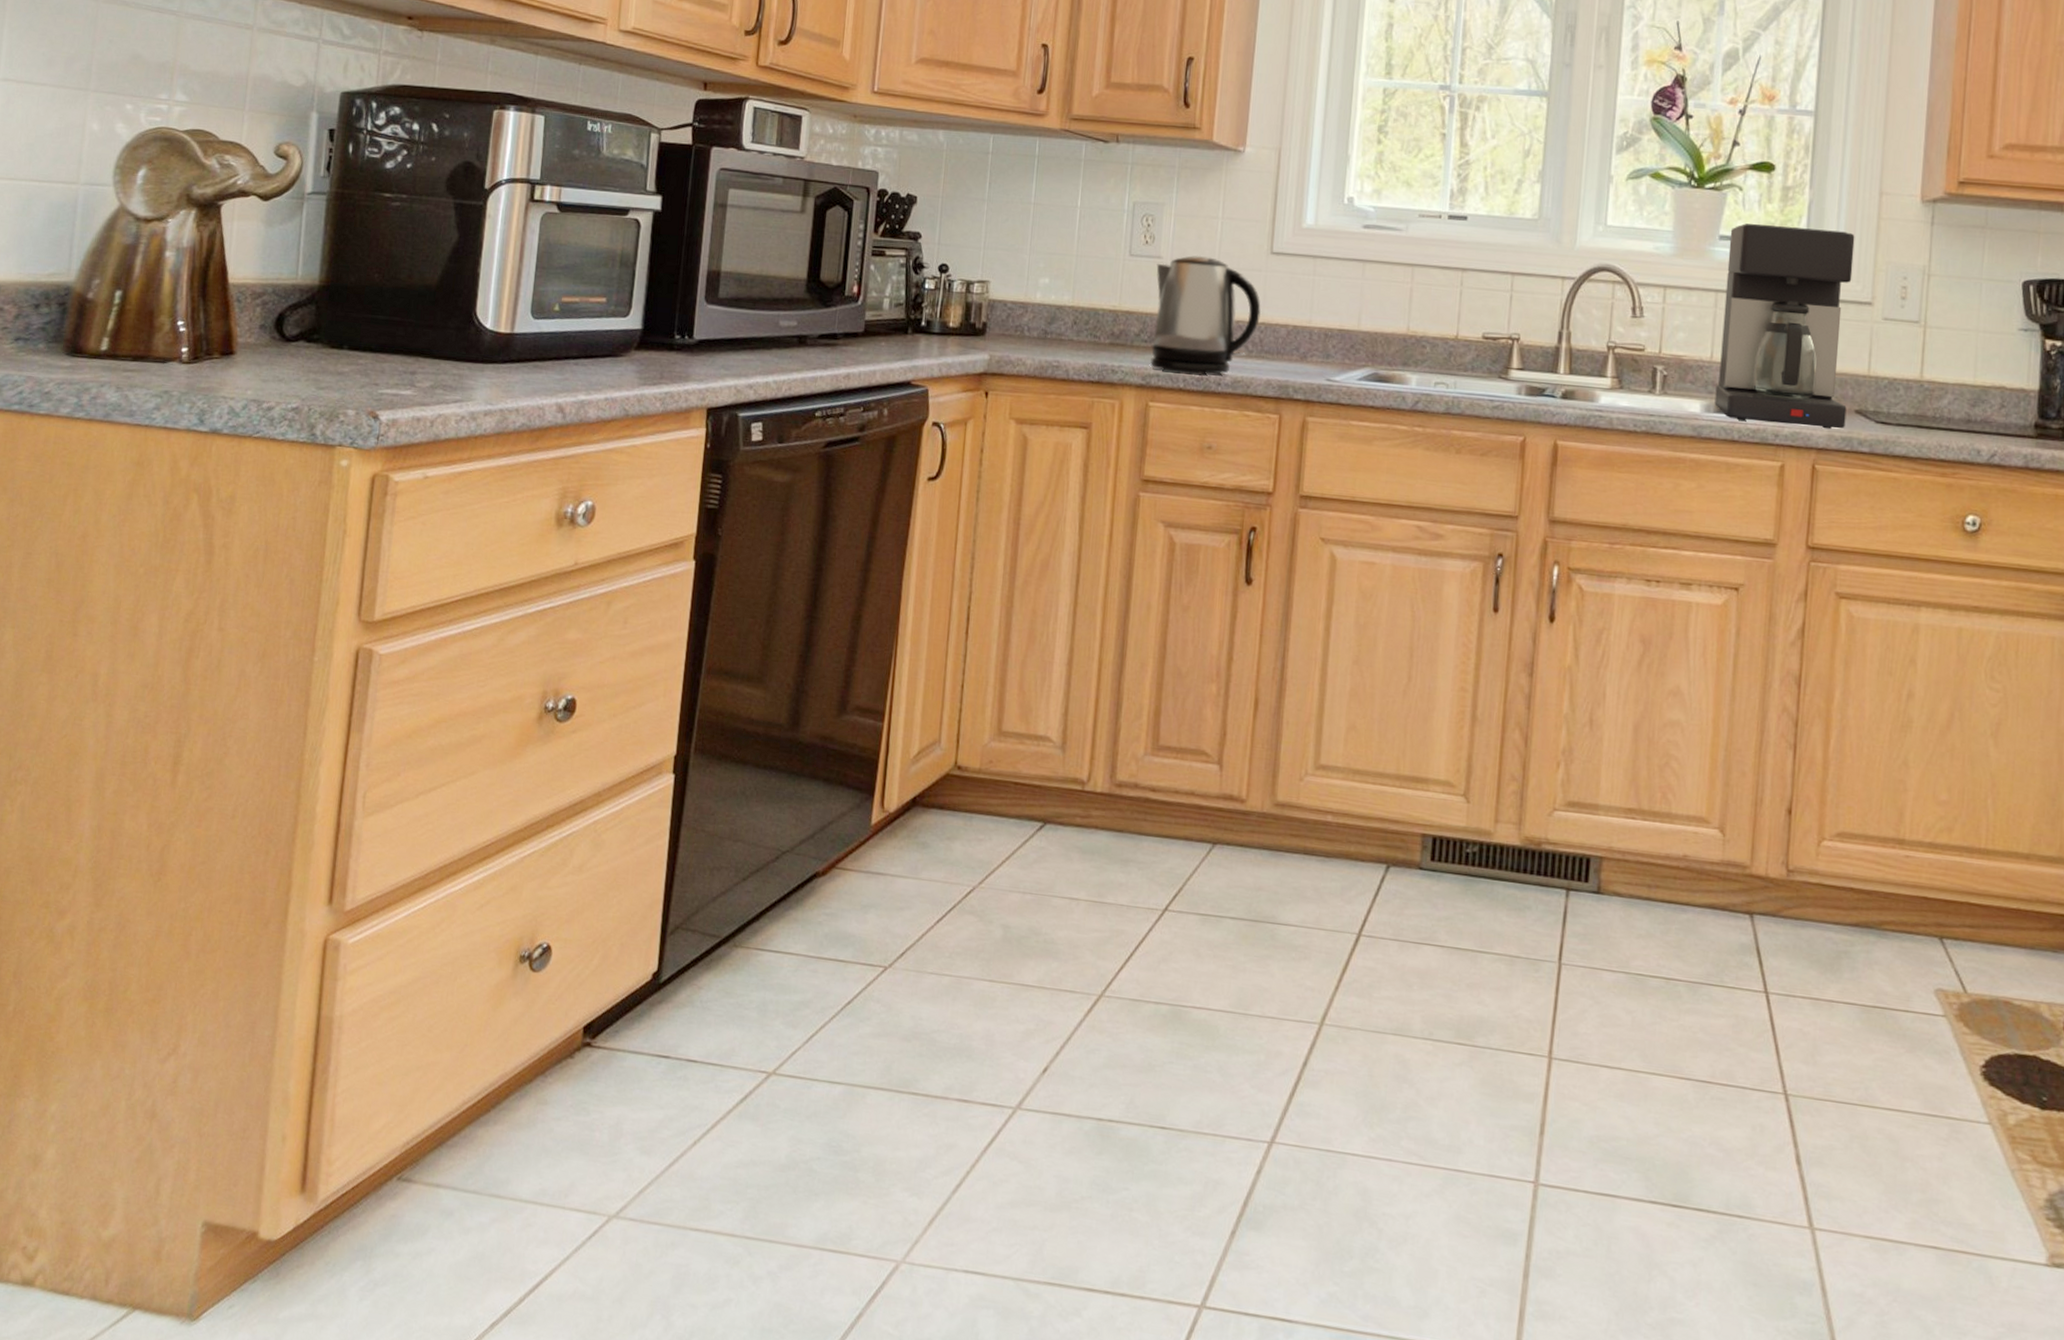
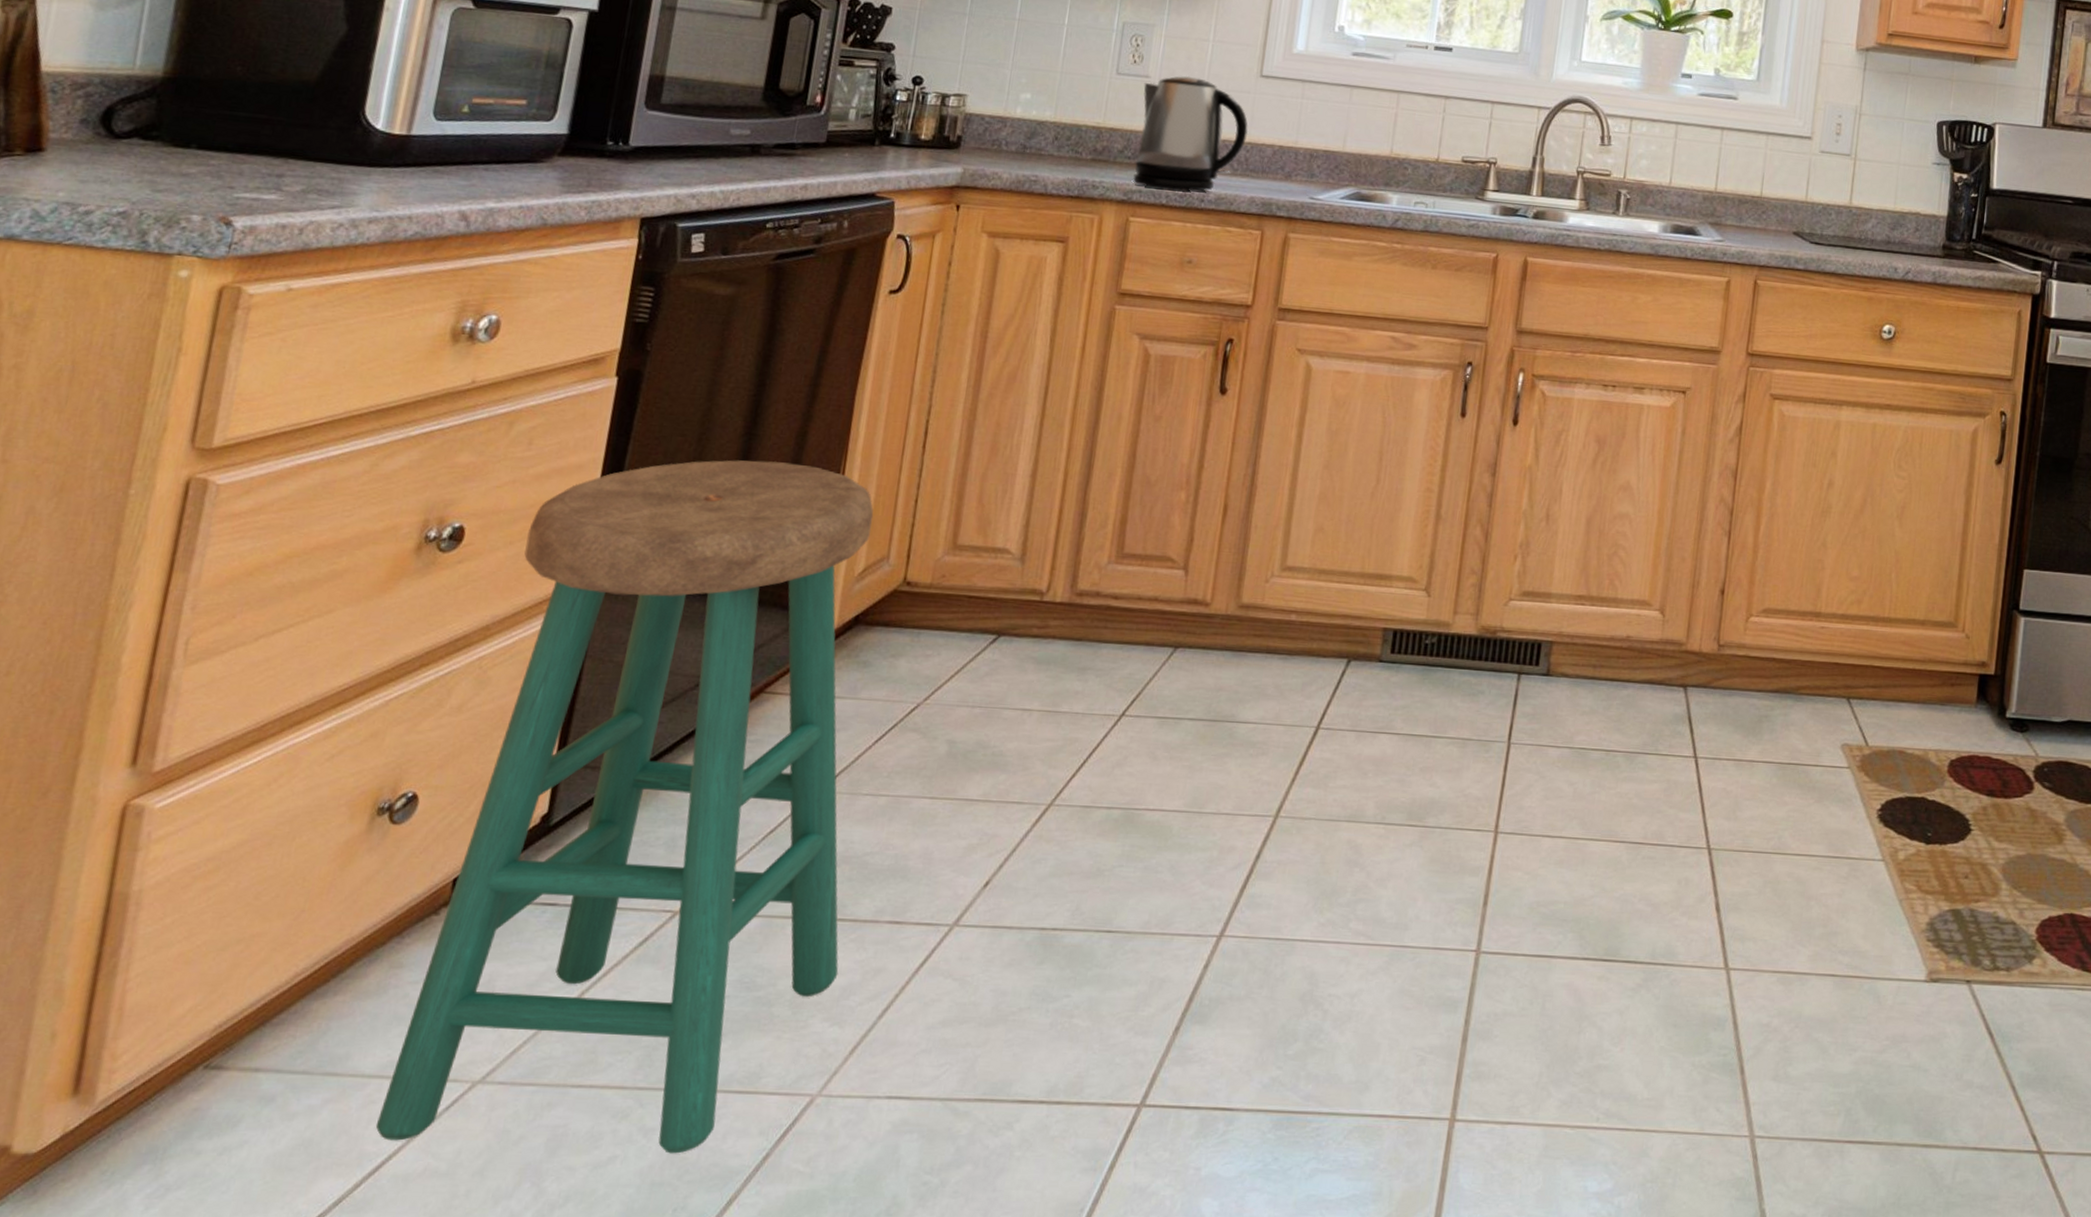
stool: none [533,642,925,1304] -> present [375,460,874,1154]
coffee maker: present [1714,224,1855,430] -> none [1671,64,1799,249]

